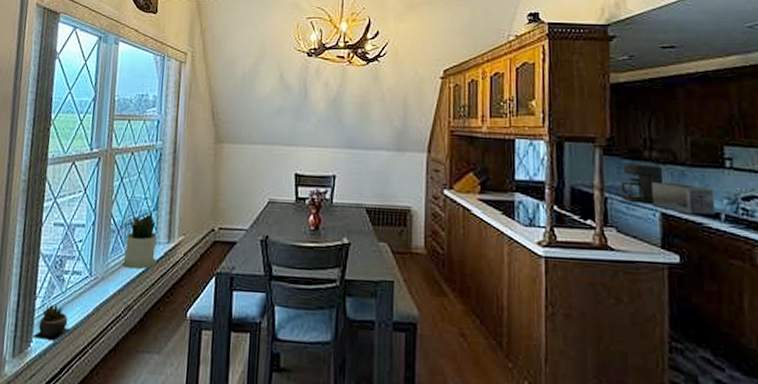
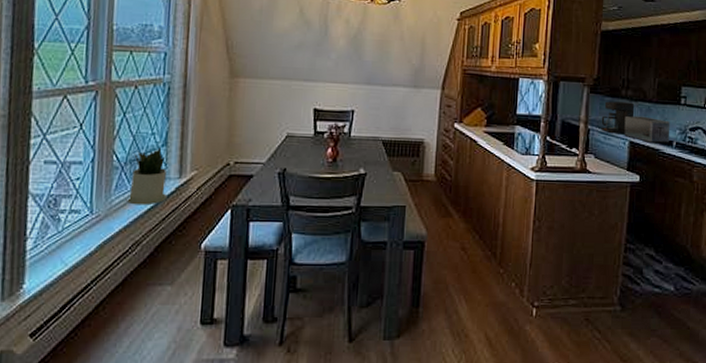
succulent plant: present [31,304,71,342] -> none [24,244,71,282]

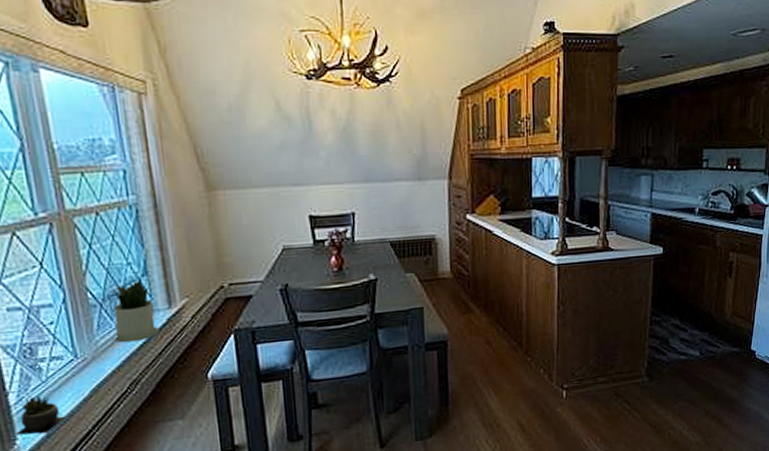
succulent plant: none [24,244,71,282] -> present [14,395,67,436]
coffee maker: present [601,101,635,134] -> none [621,172,656,208]
toaster: present [624,115,671,144] -> none [646,185,693,213]

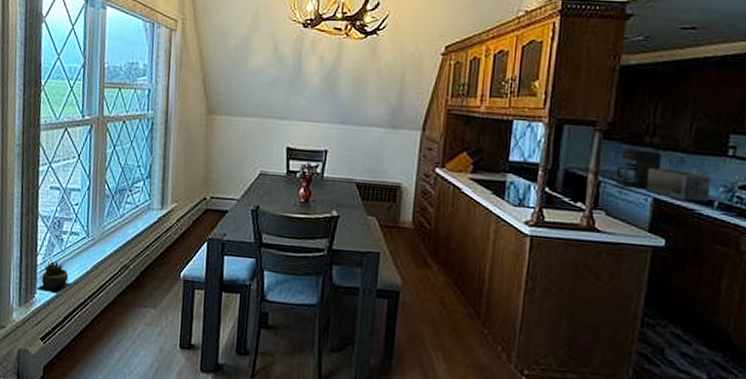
planter: present [111,278,160,343] -> none [116,179,151,233]
coffee maker: none [621,172,656,208] -> present [615,149,662,189]
toaster: none [646,185,693,213] -> present [646,167,712,204]

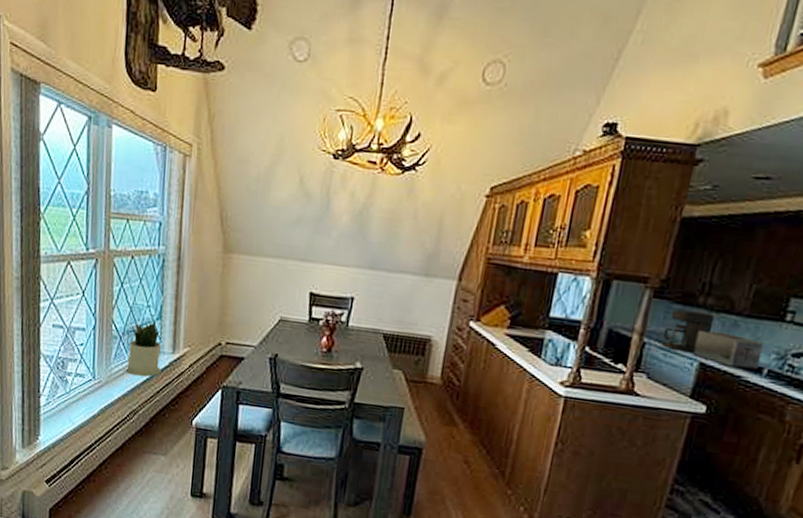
succulent plant: present [35,261,72,294] -> none [39,403,78,437]
planter: none [116,179,151,233] -> present [124,321,162,378]

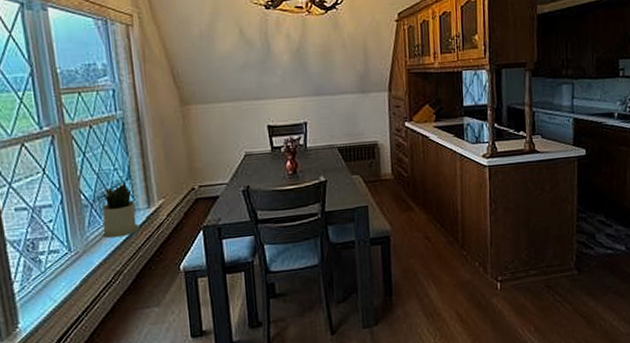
coffee maker: present [661,309,715,352] -> none [545,81,576,113]
toaster: present [693,329,765,371] -> none [567,92,612,118]

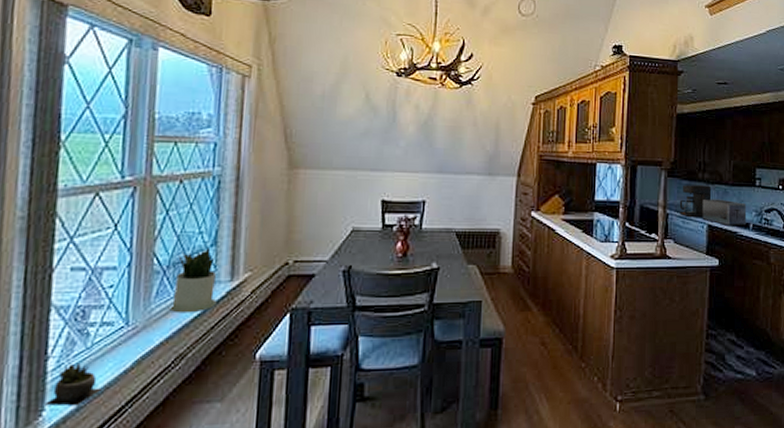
succulent plant: none [17,284,61,320] -> present [43,362,102,407]
coffee maker: none [545,81,576,113] -> present [679,185,712,218]
toaster: none [567,92,612,118] -> present [702,198,747,227]

